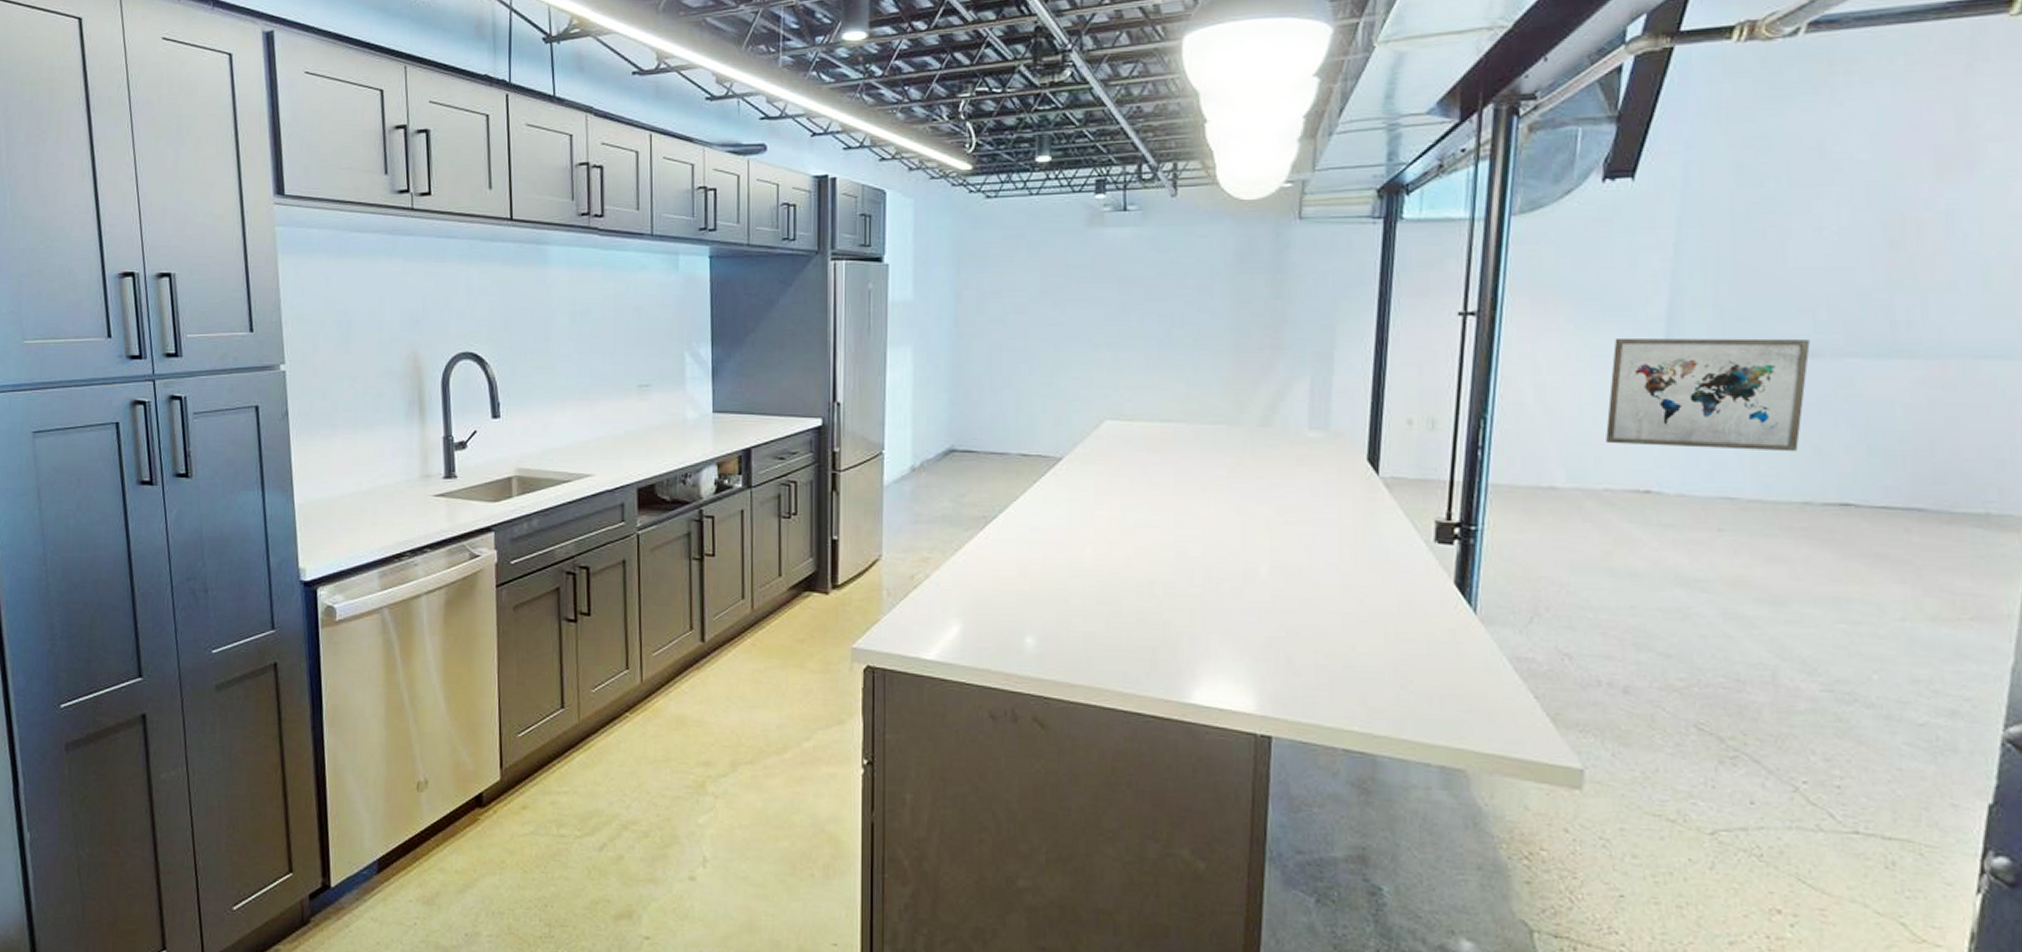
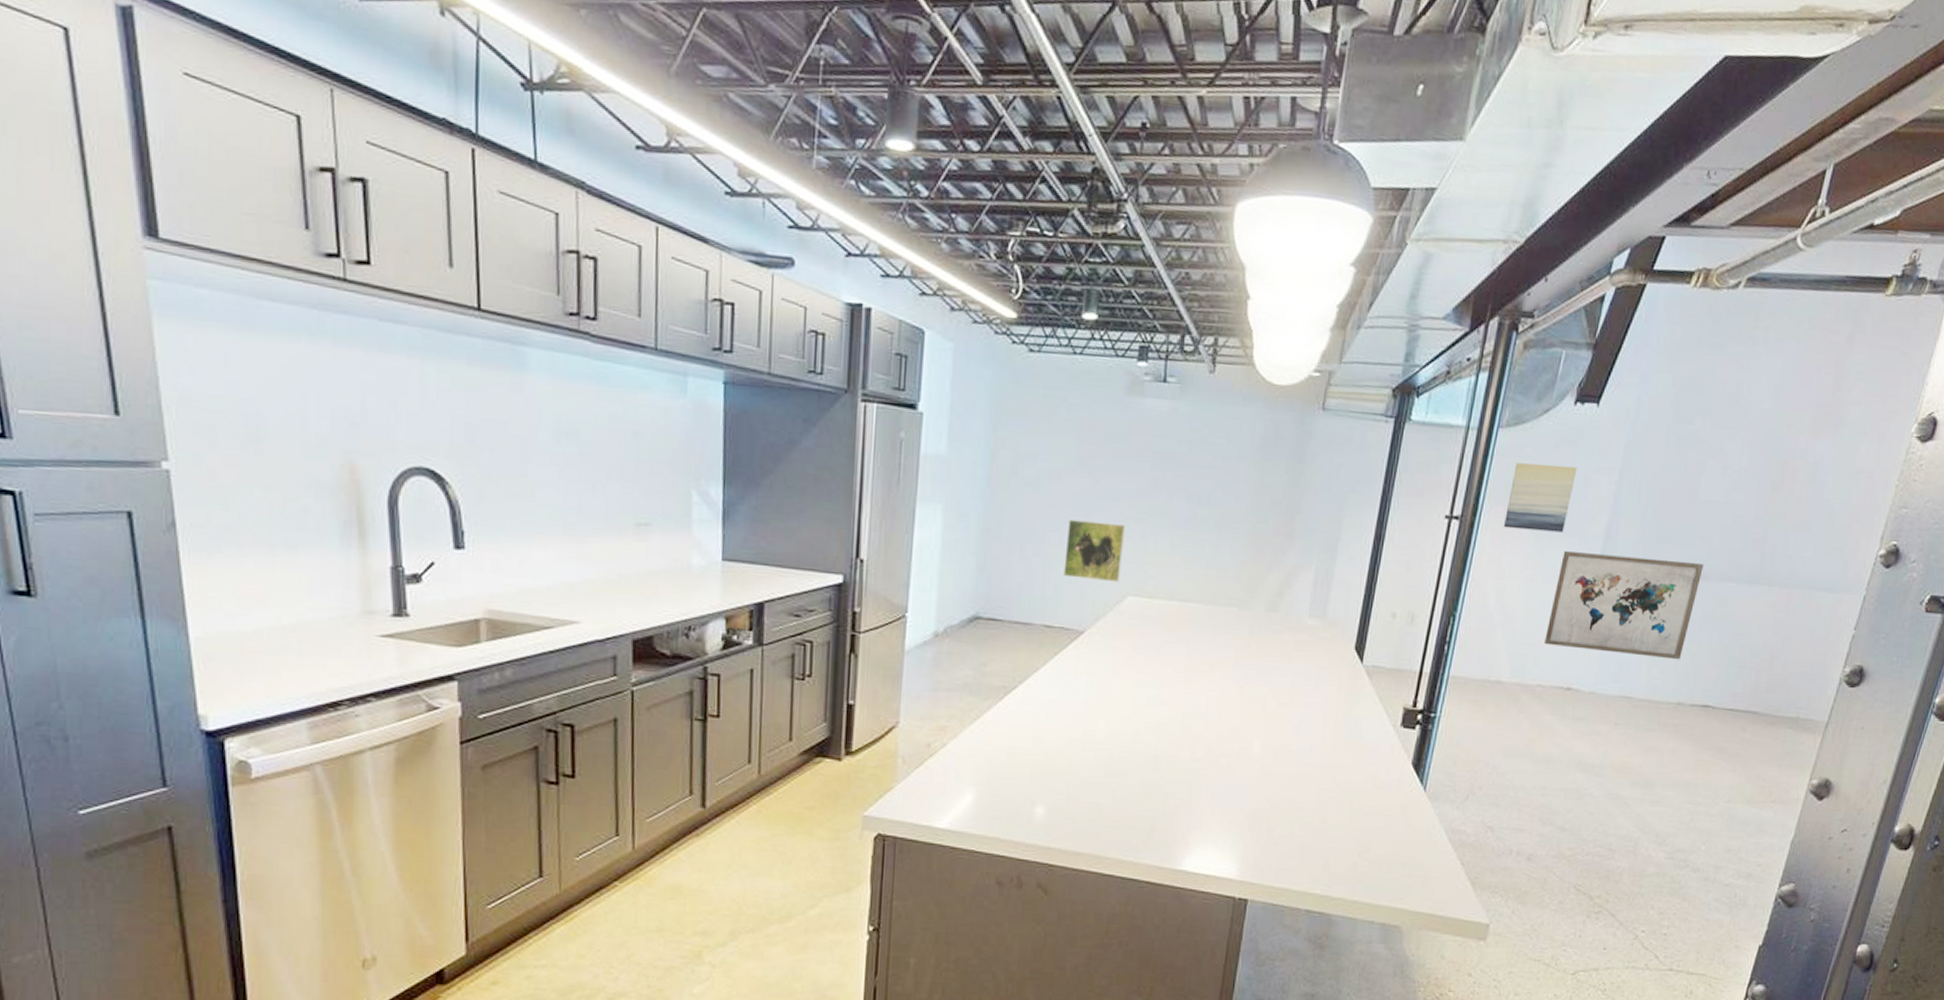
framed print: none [1036,350,1097,408] -> present [1063,519,1126,583]
wall art: none [1532,247,1618,320] -> present [1503,463,1577,533]

